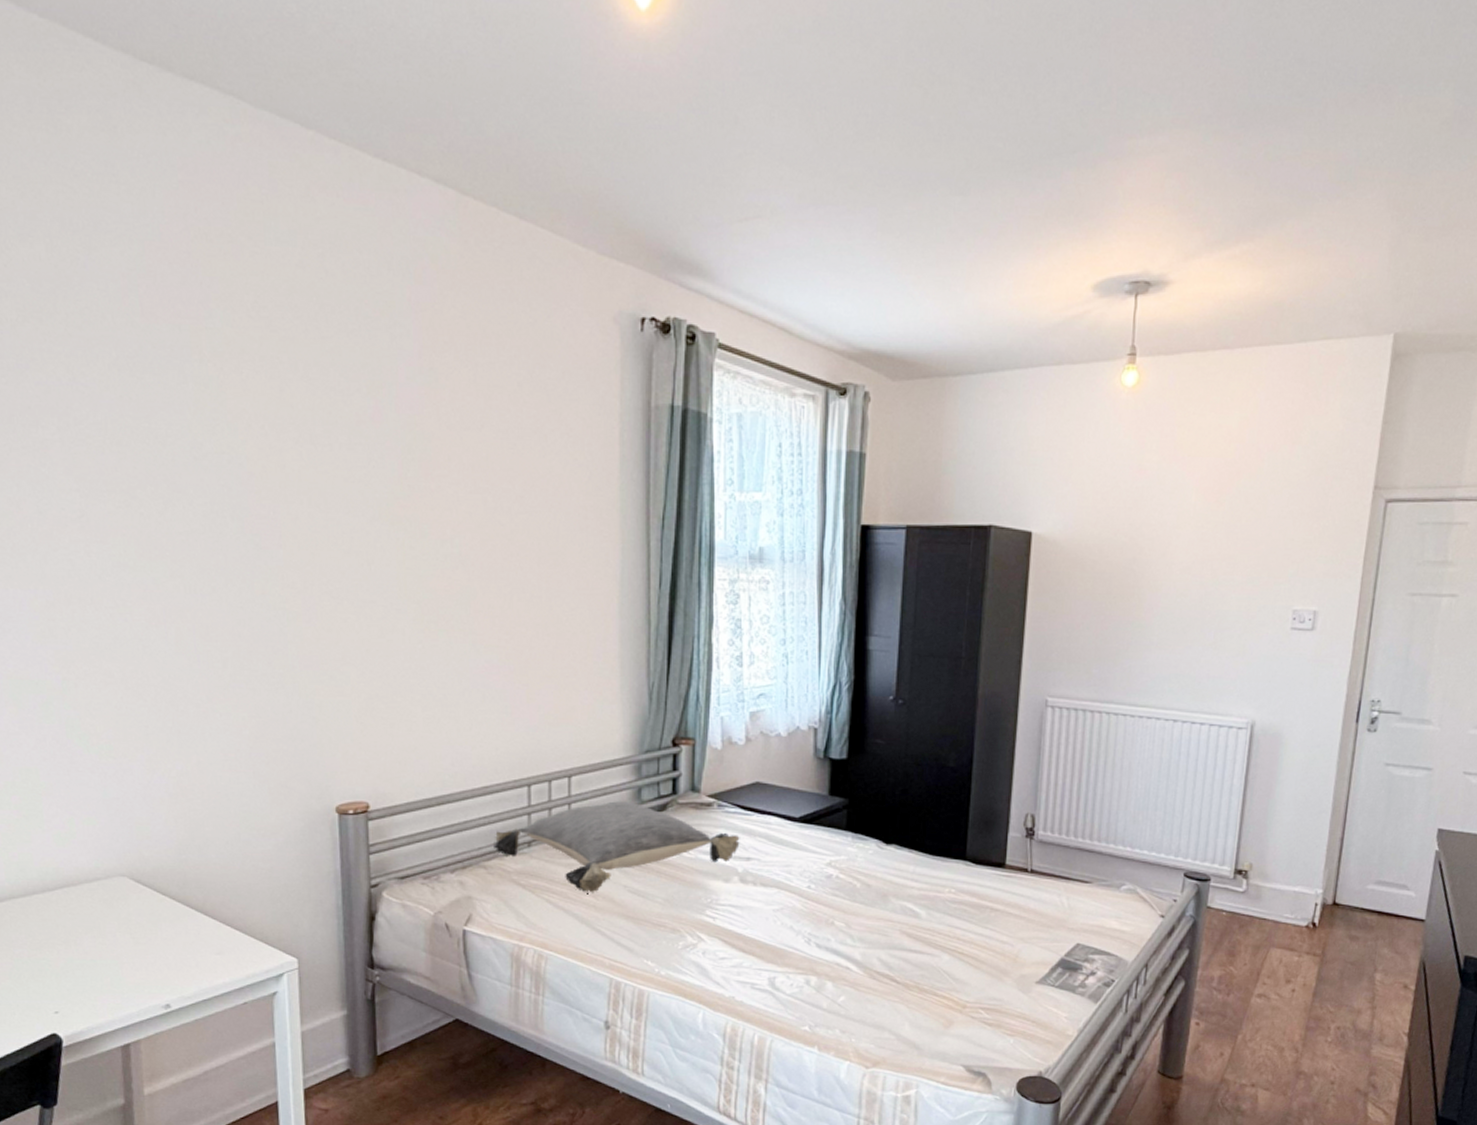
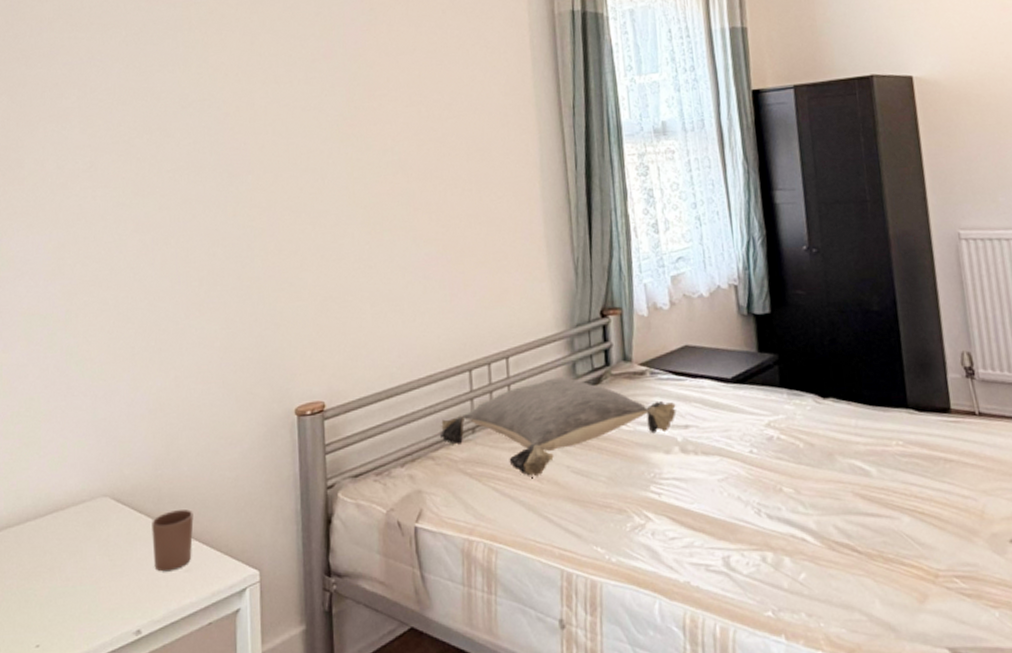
mug: none [177,896,224,953] -> present [152,509,194,572]

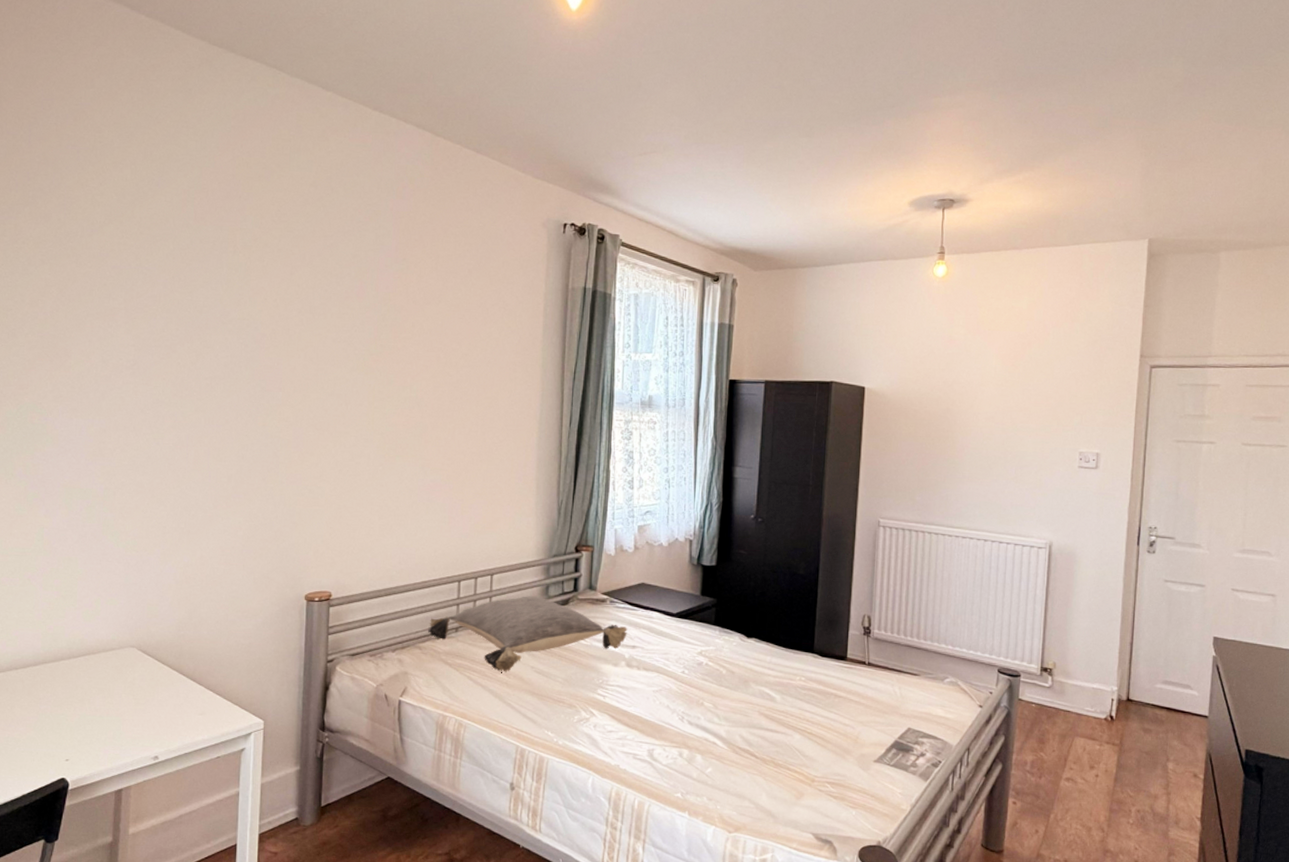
mug: present [152,509,194,572] -> none [172,665,210,713]

